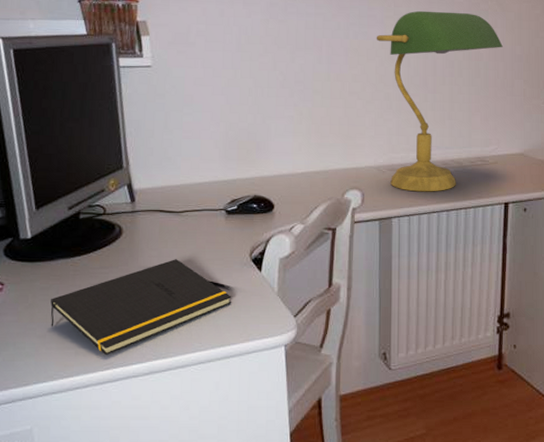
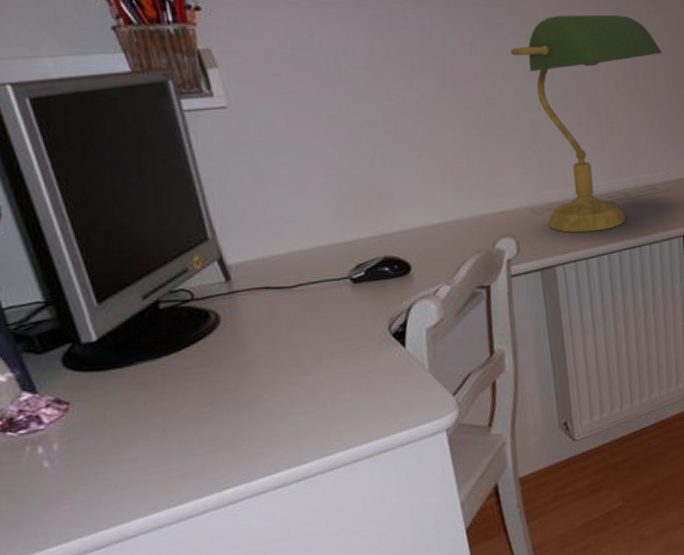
notepad: present [50,259,232,356] -> none [137,344,374,473]

